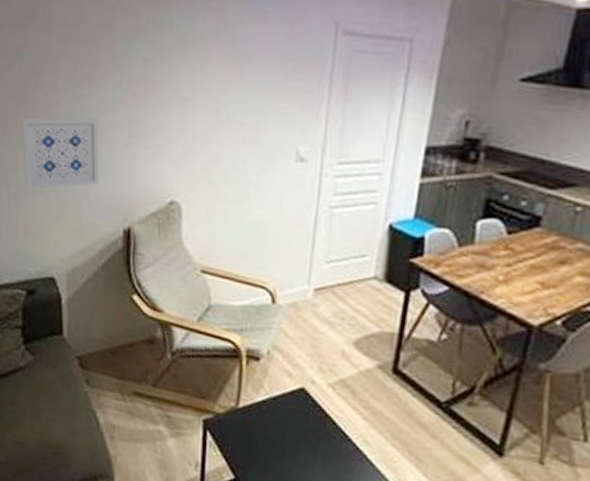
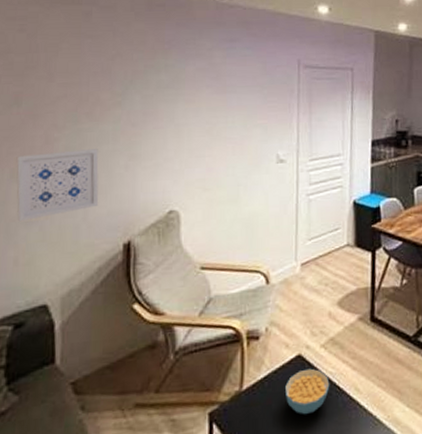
cereal bowl: none [283,404,335,451] -> present [285,368,330,415]

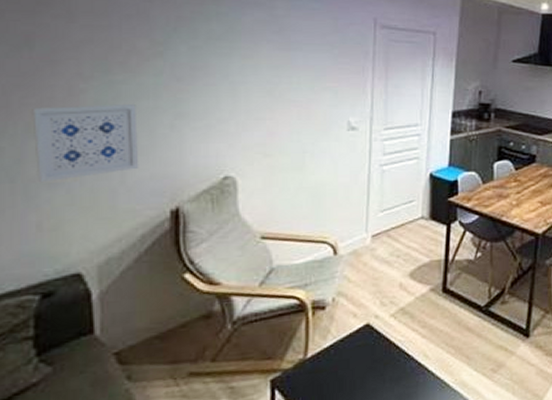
cereal bowl: present [285,368,330,415] -> none [352,336,399,380]

